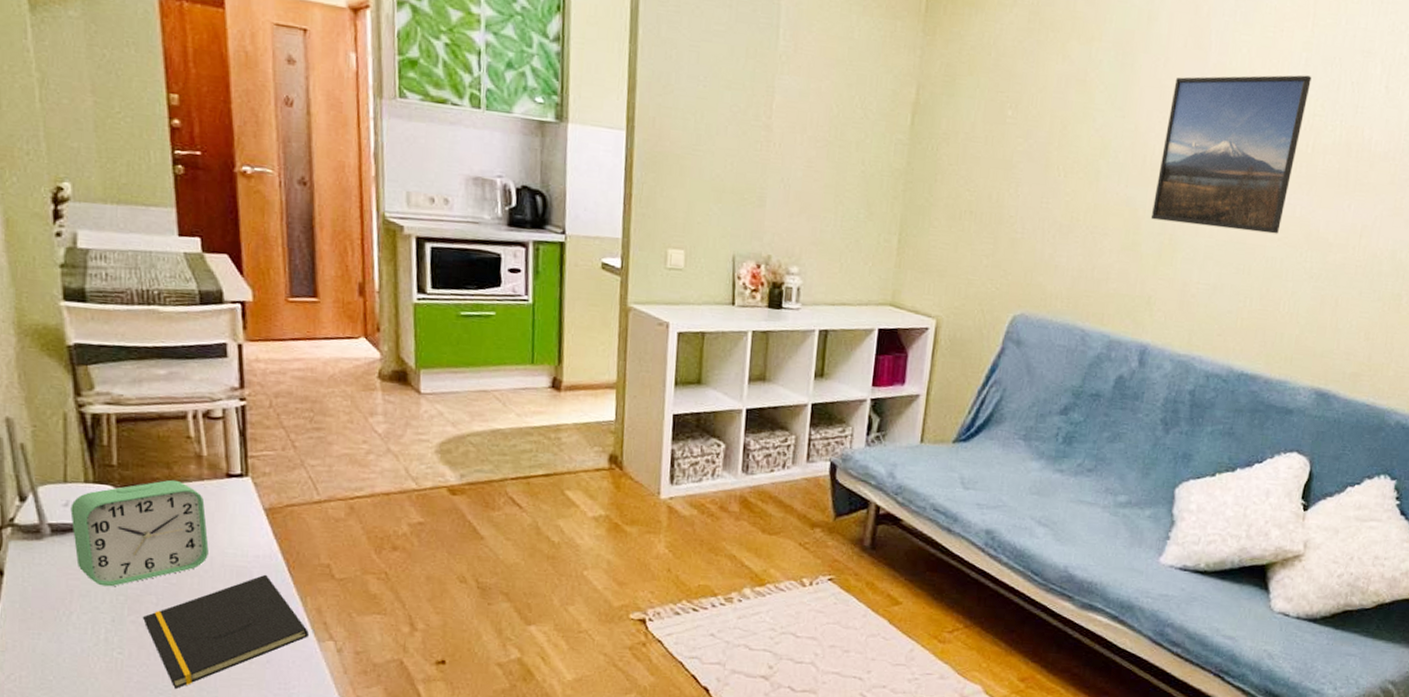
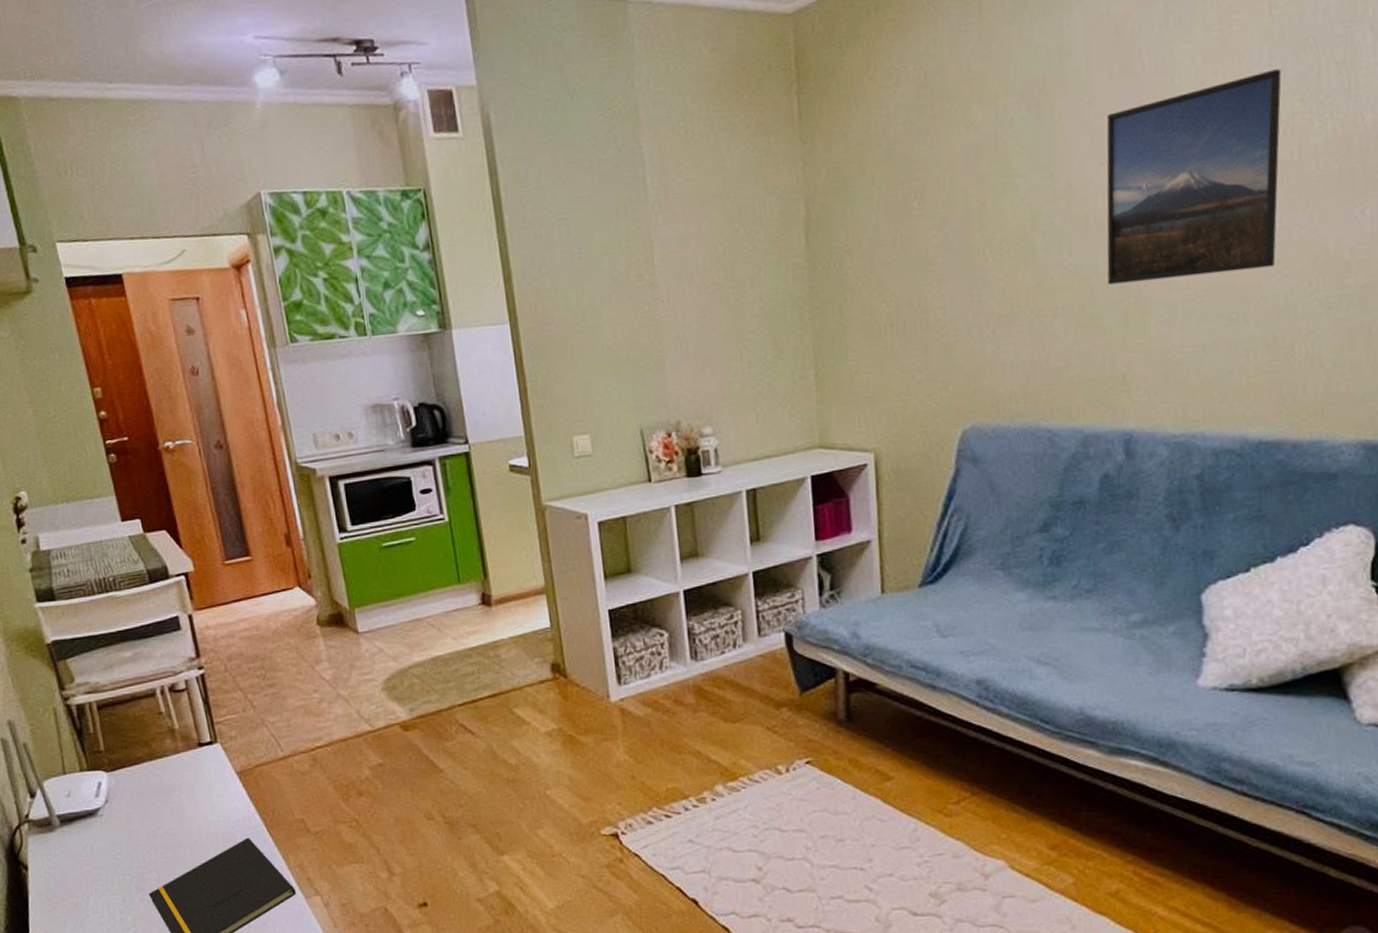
alarm clock: present [70,479,209,587] -> none [72,756,195,869]

